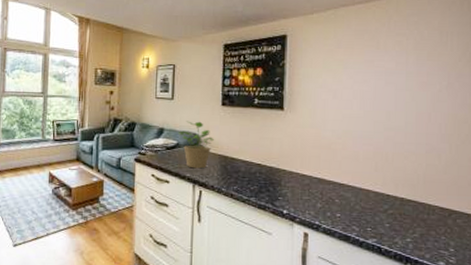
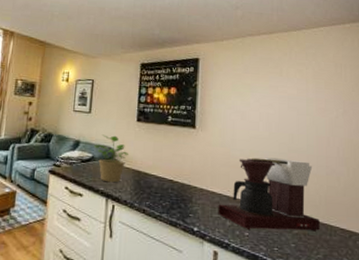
coffee maker: none [308,137,417,212] -> present [218,157,320,232]

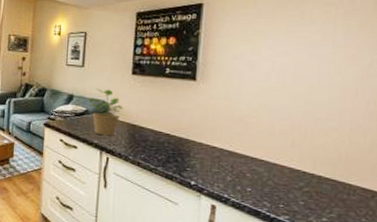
coffee maker: present [218,157,320,232] -> none [218,111,337,190]

